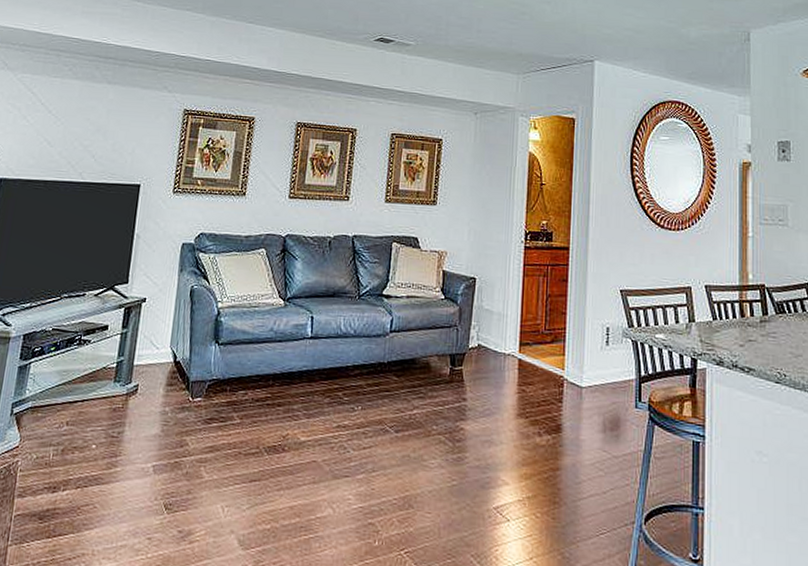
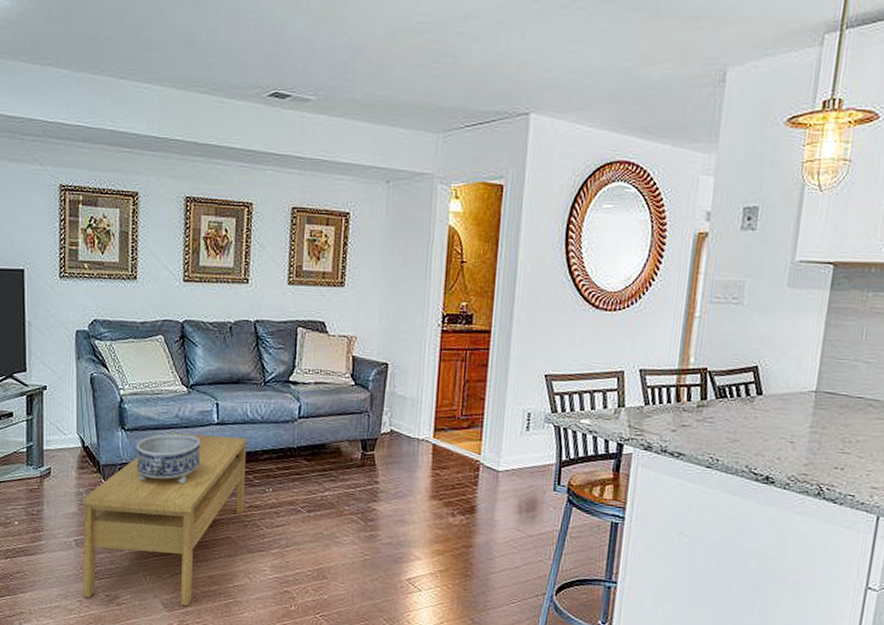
coffee table: none [153,347,339,544] -> present [83,433,247,607]
decorative bowl: none [227,347,294,403] -> present [136,433,201,485]

